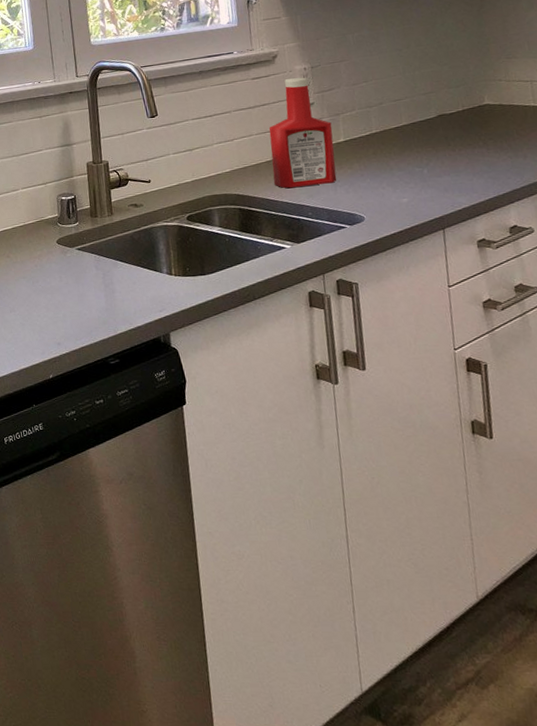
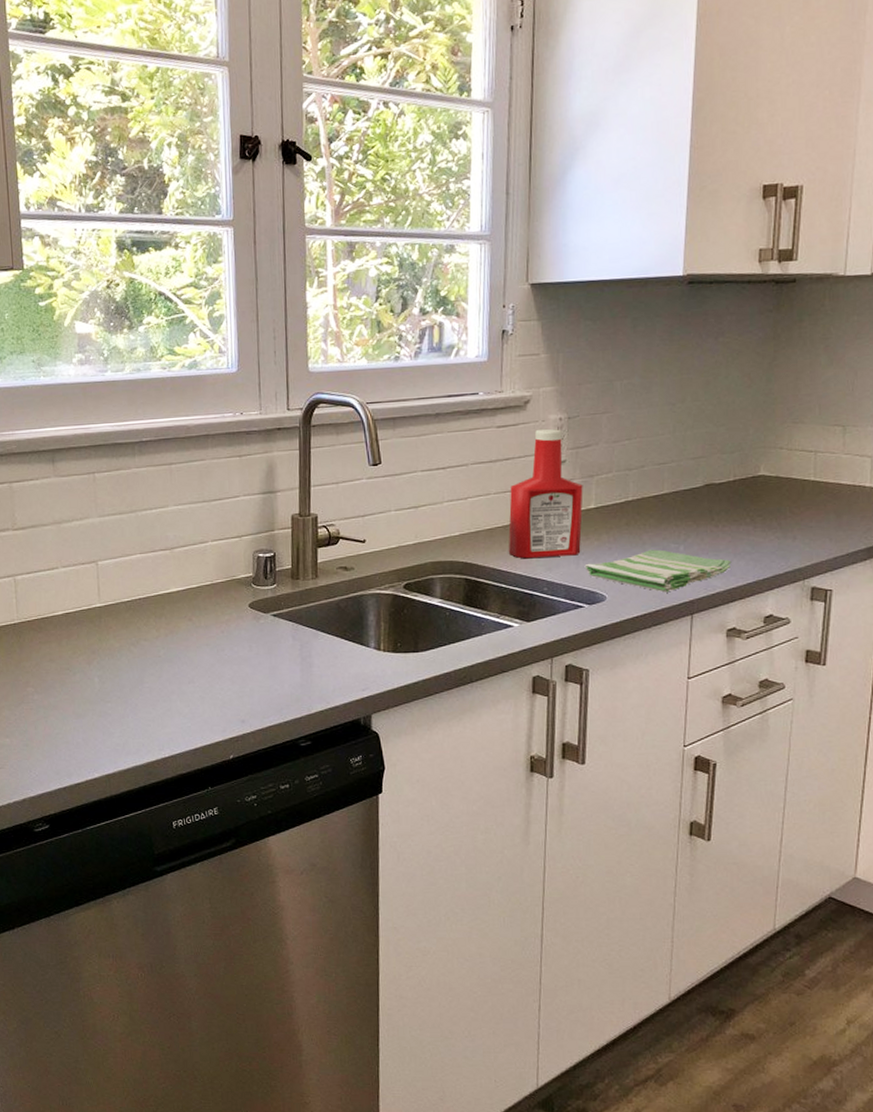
dish towel: none [341,173,472,211] -> present [584,549,732,593]

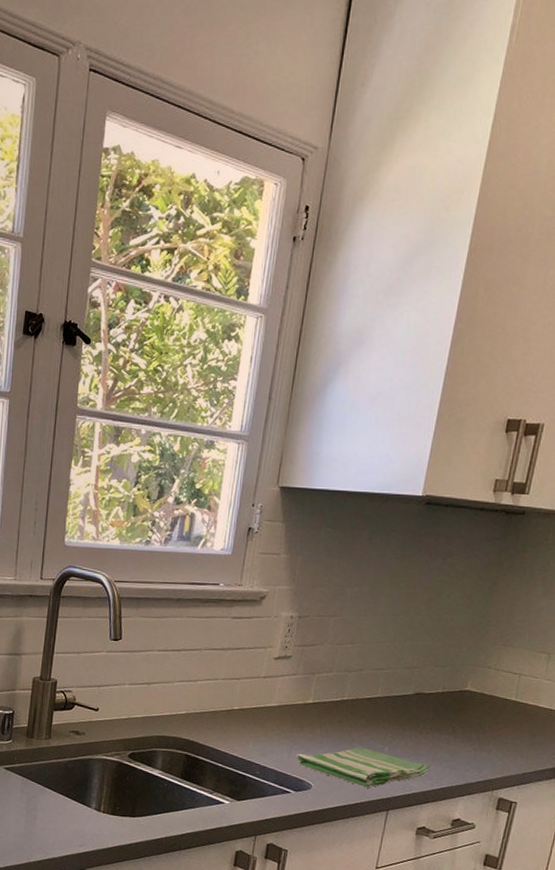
ketchup bottle: present [509,428,583,559] -> none [229,624,304,745]

